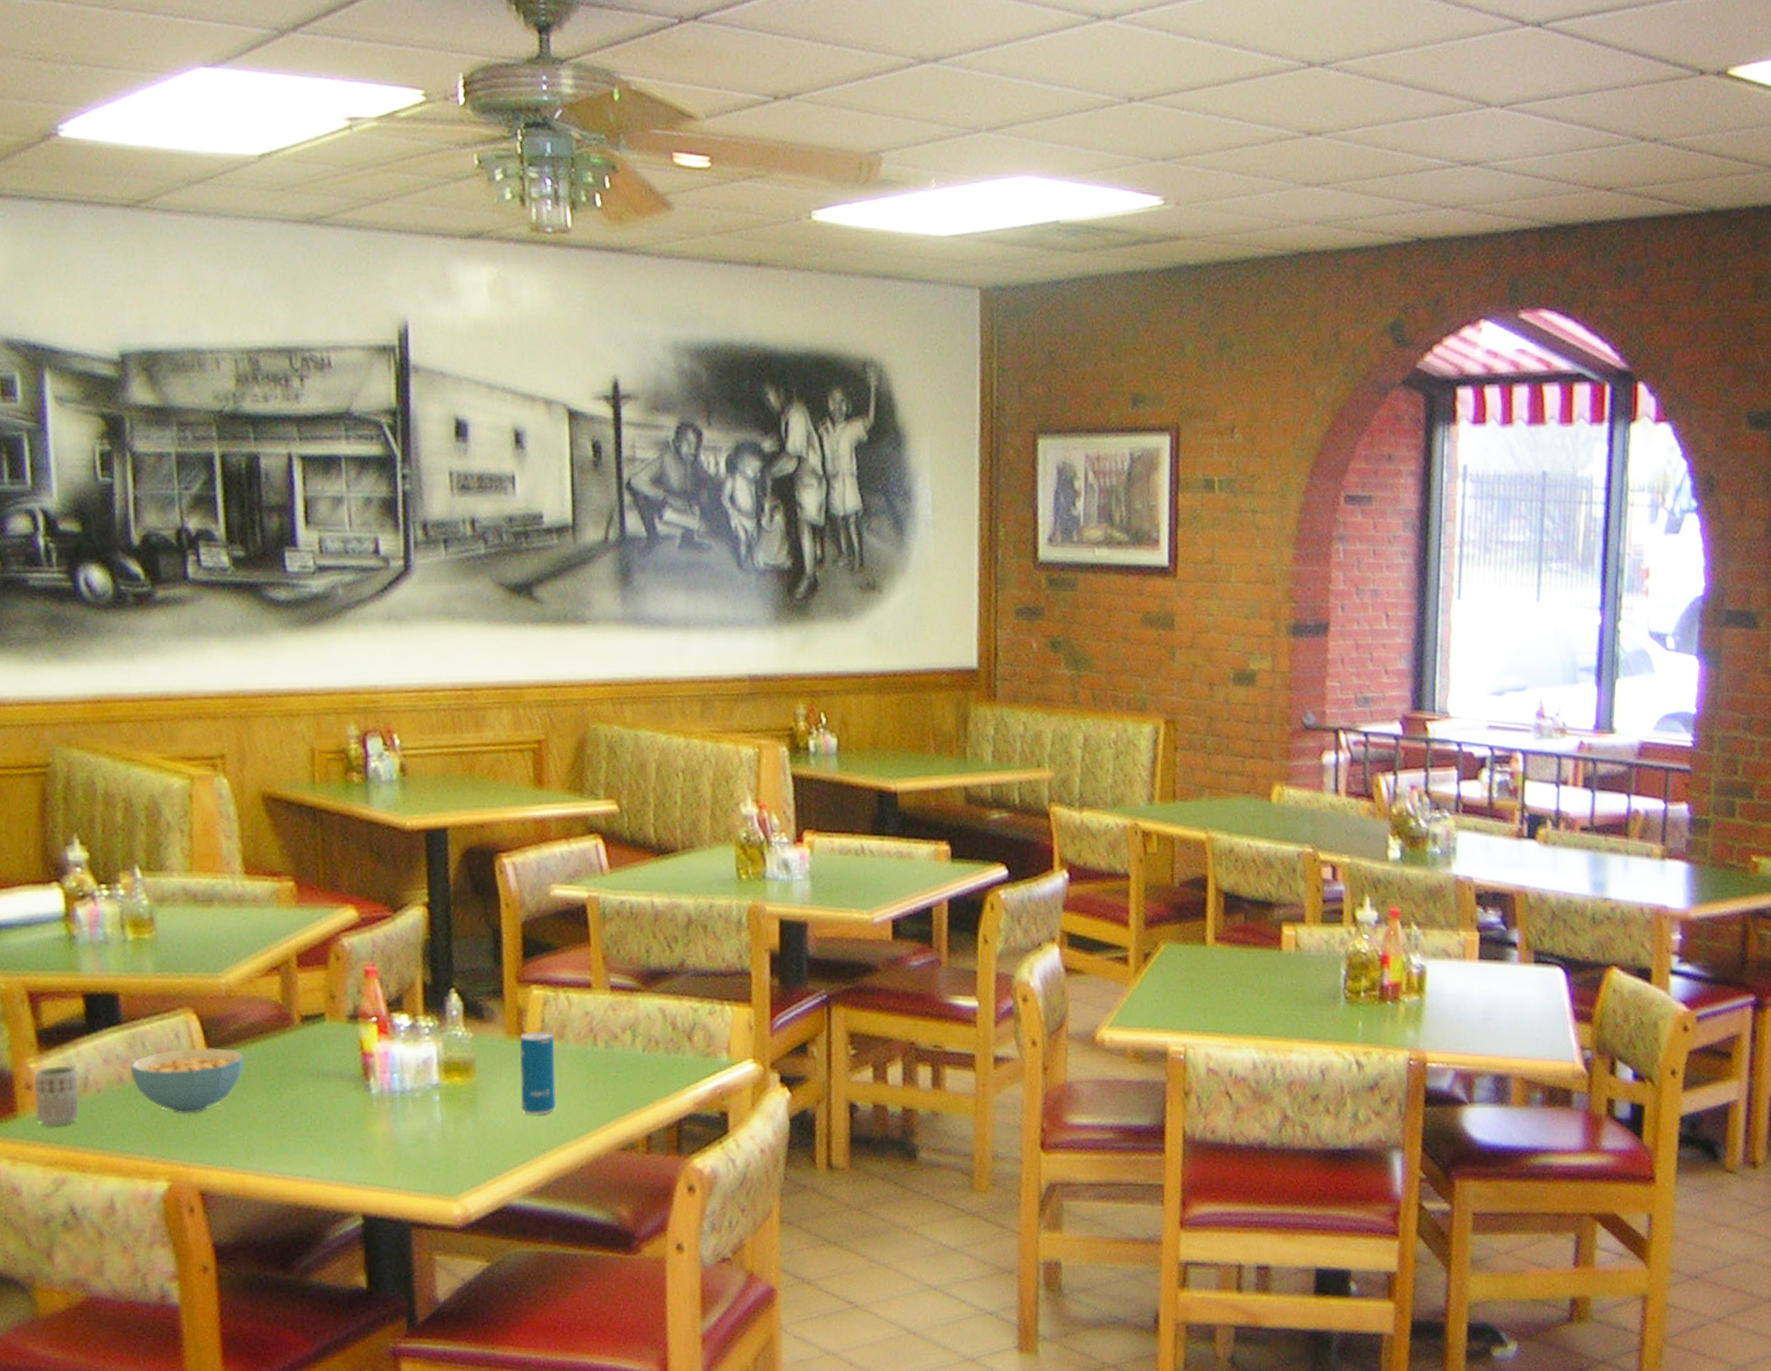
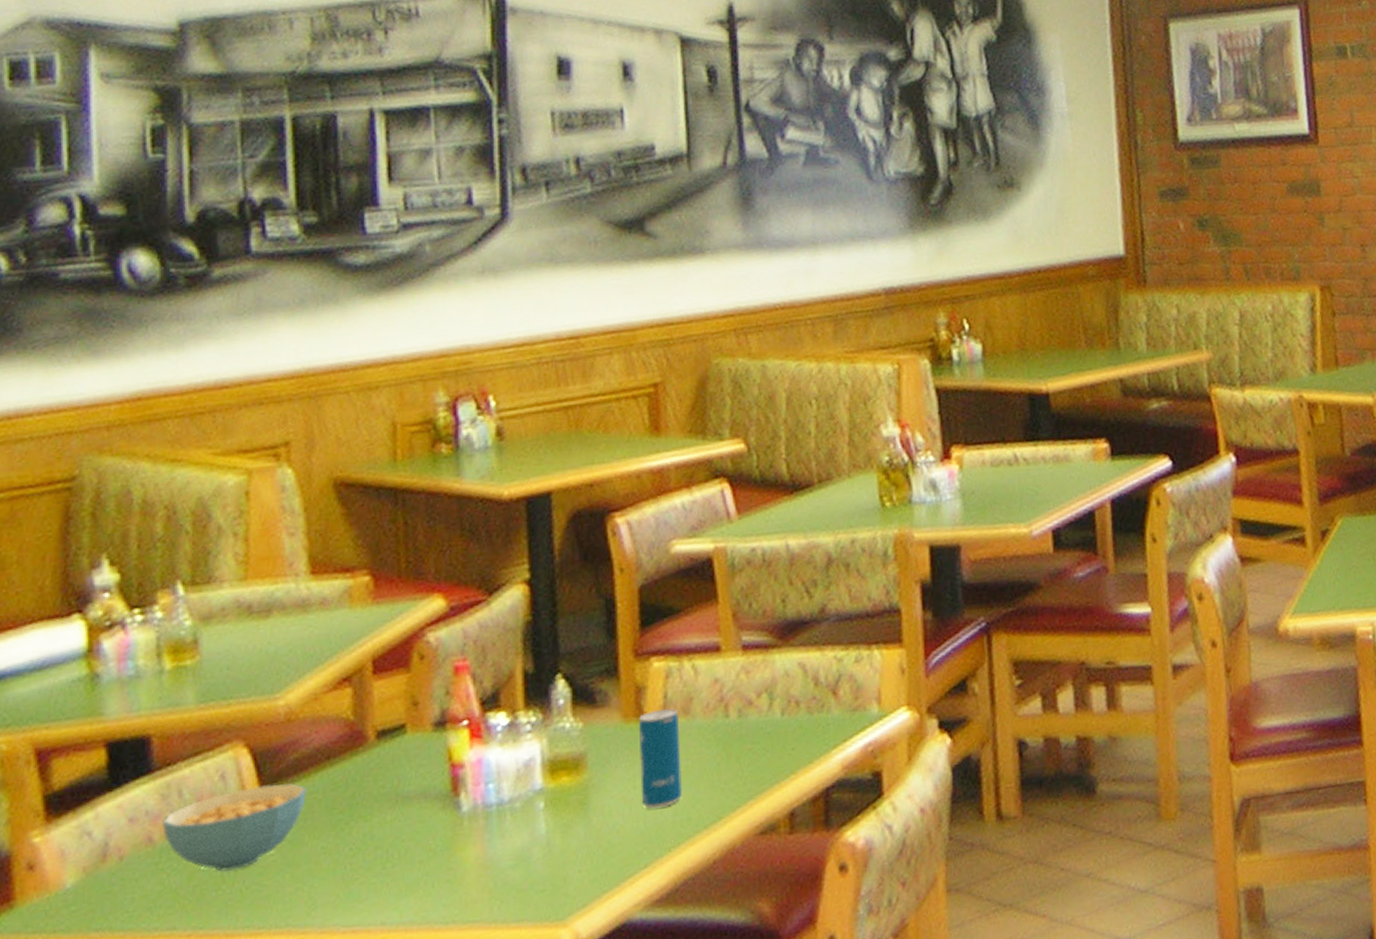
cup: present [33,1067,79,1126] -> none [37,833,96,913]

